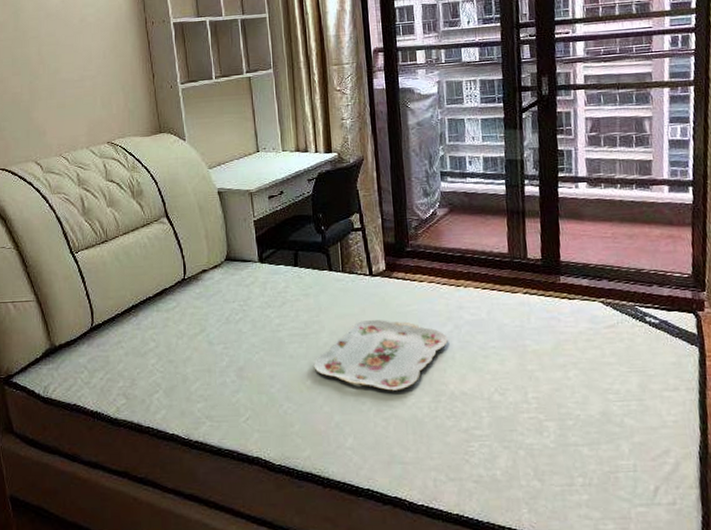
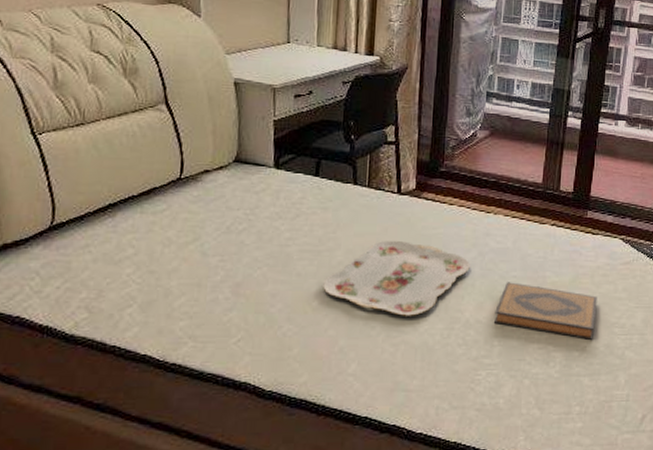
hardback book: none [479,352,587,409] -> present [494,282,597,341]

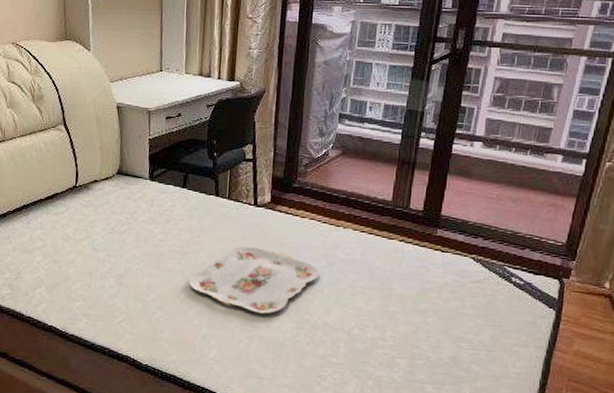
hardback book: present [494,282,597,341] -> none [341,291,444,352]

